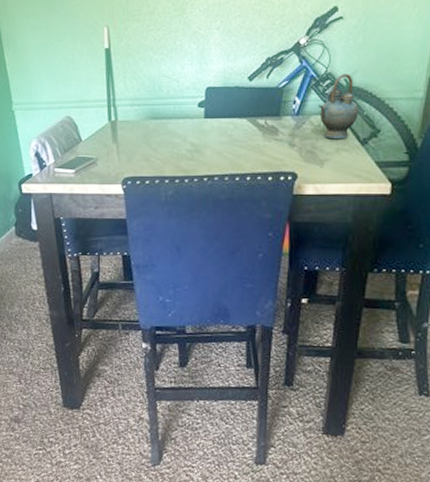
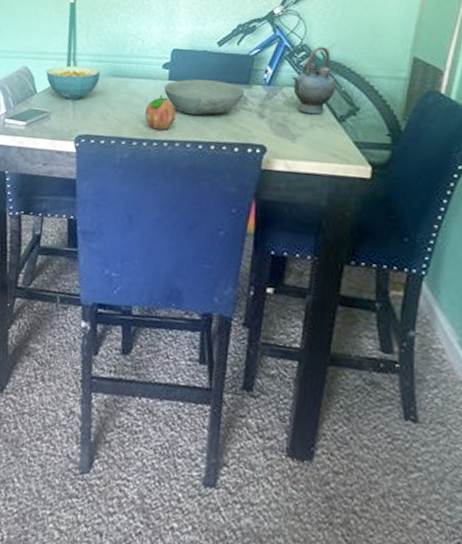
cereal bowl: none [88,111,140,145] -> present [45,65,100,100]
fruit: none [185,132,214,166] -> present [145,94,176,130]
bowl: none [201,114,276,150] -> present [164,79,245,116]

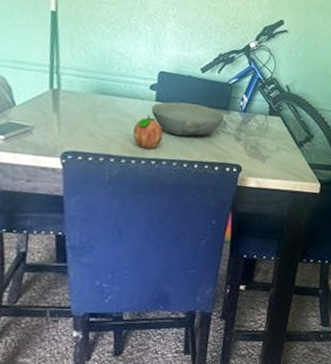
cereal bowl: present [45,65,100,100] -> none [25,78,86,115]
teapot: present [292,45,336,115] -> none [263,80,297,140]

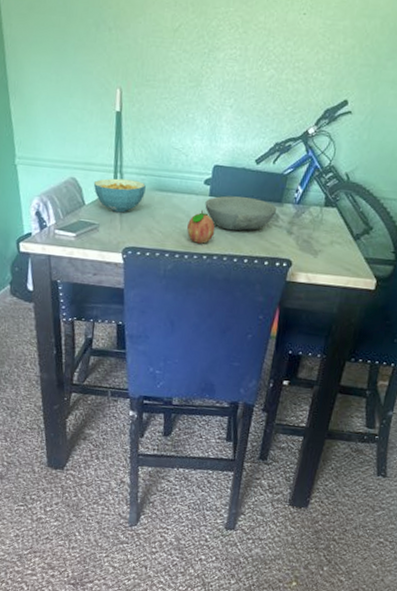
cereal bowl: none [25,78,86,115] -> present [93,178,146,213]

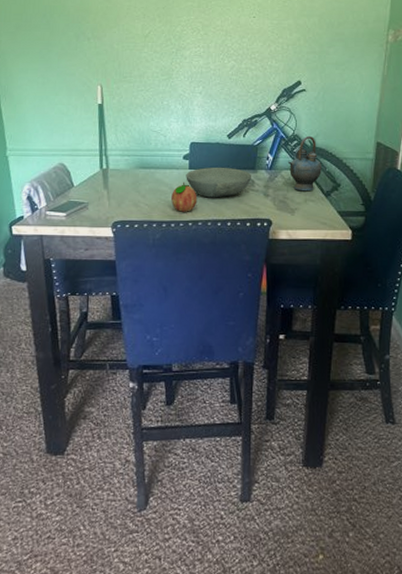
cereal bowl: present [93,178,146,213] -> none [80,160,130,191]
teapot: none [319,167,356,233] -> present [288,135,322,192]

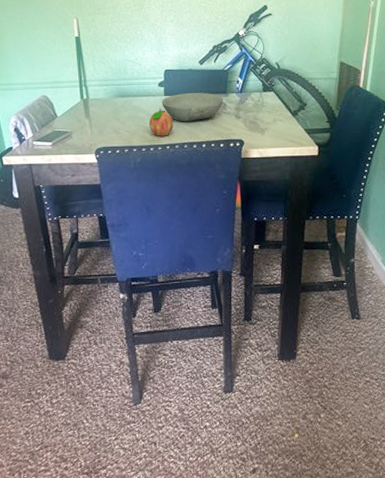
teapot: present [288,135,322,192] -> none [257,58,289,112]

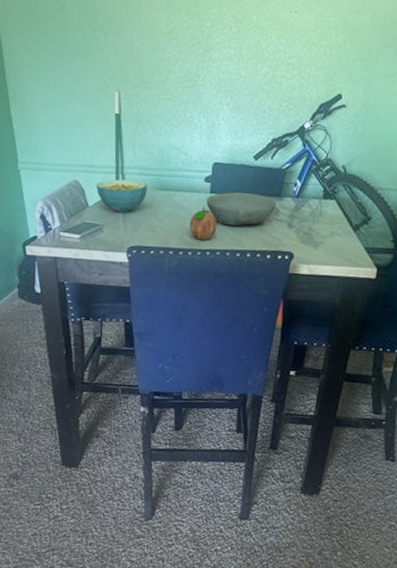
cereal bowl: none [62,91,109,120] -> present [96,179,147,213]

